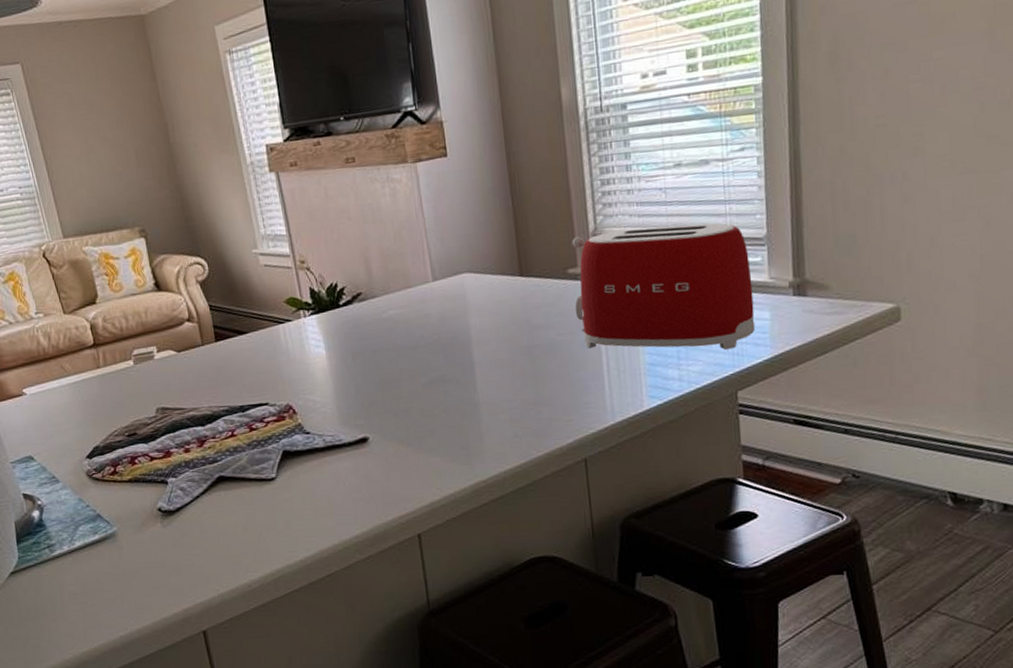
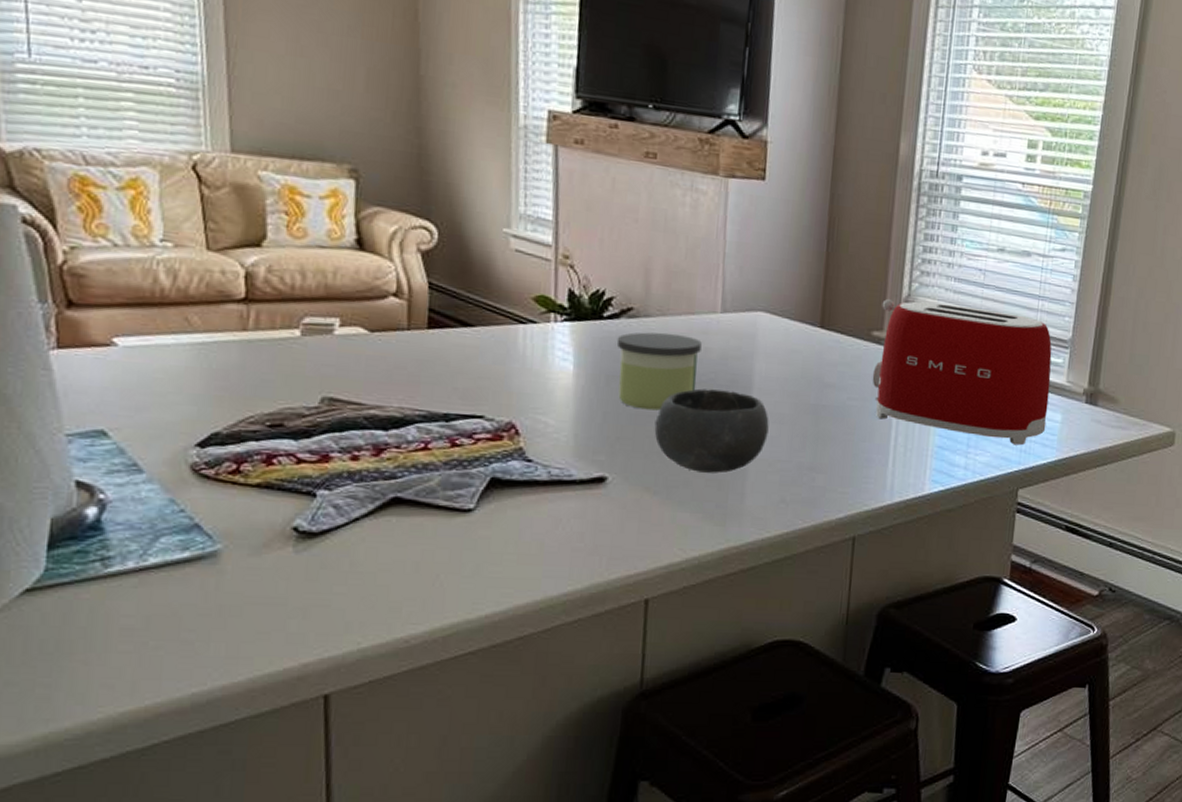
candle: none [354,307,425,377] -> present [616,332,702,411]
bowl: none [397,347,493,422] -> present [654,388,769,473]

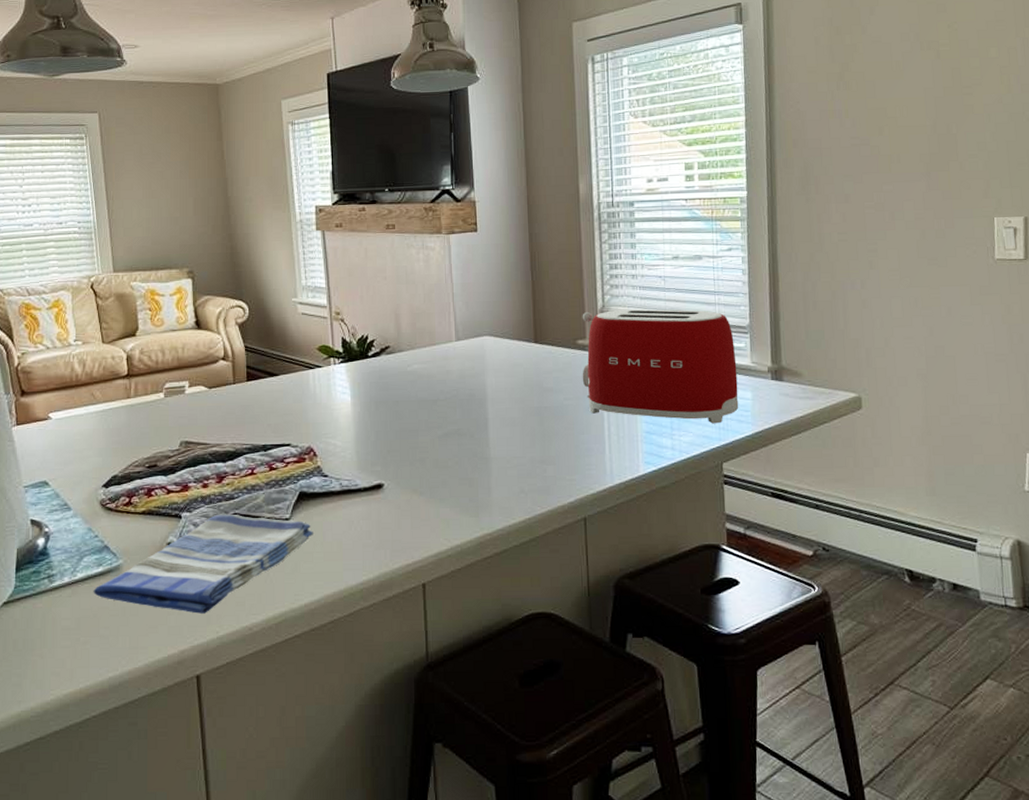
dish towel: none [173,495,507,619] -> present [93,514,315,614]
candle: present [616,332,702,411] -> none [380,363,444,426]
bowl: present [654,388,769,473] -> none [415,403,504,473]

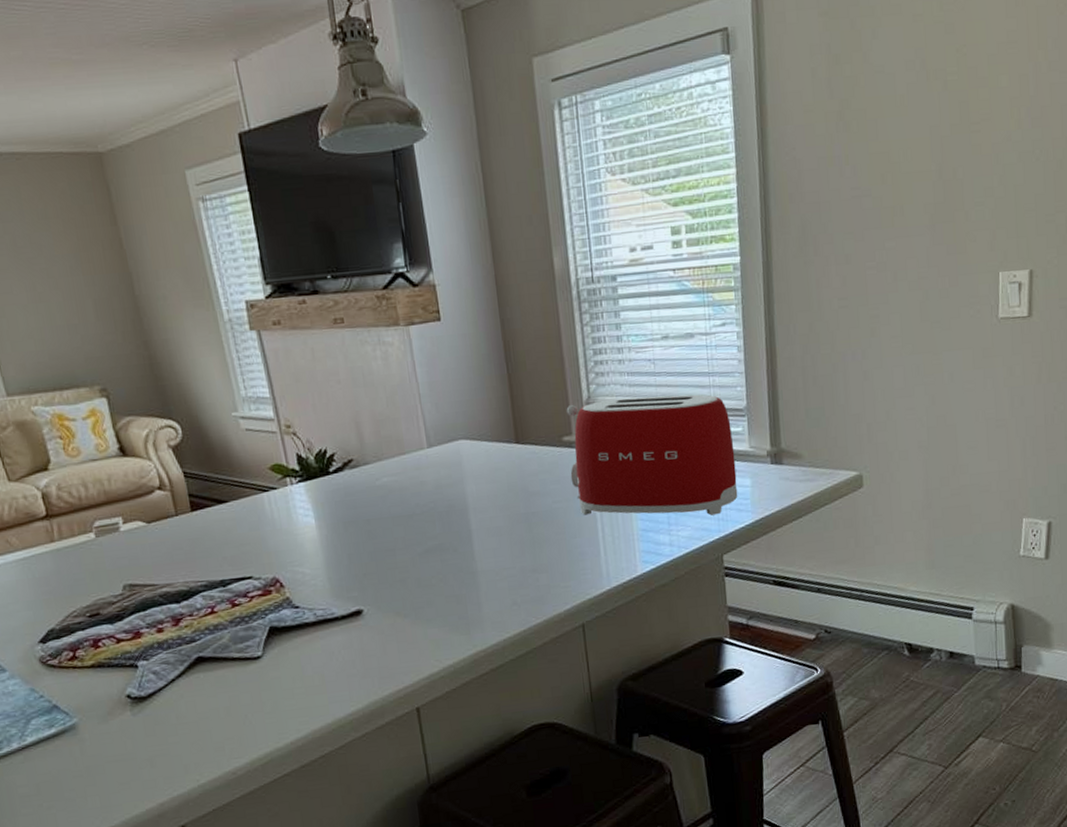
dish towel: present [93,514,315,614] -> none [48,657,292,764]

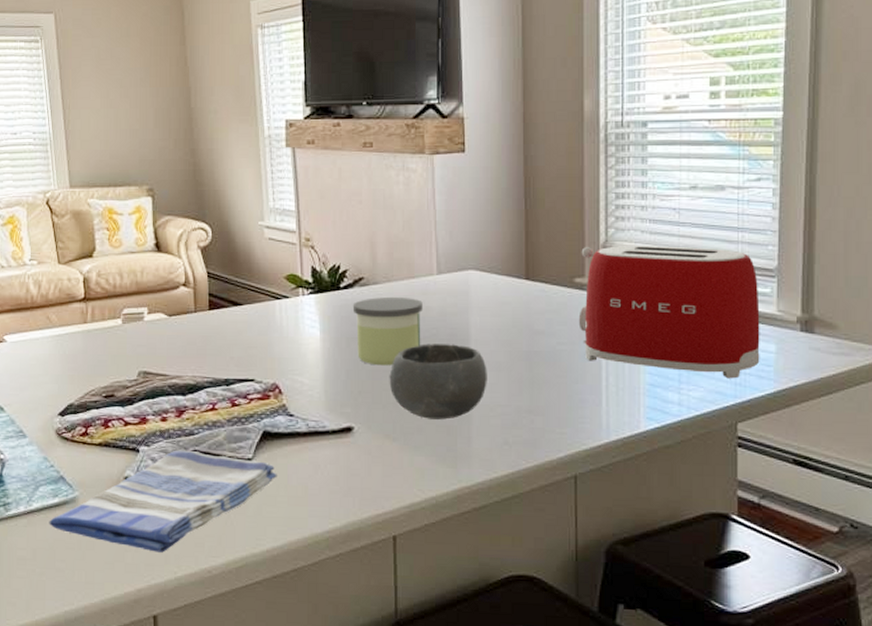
dish towel: none [48,657,292,764] -> present [49,450,278,553]
candle: none [345,474,421,546] -> present [352,297,423,366]
bowl: none [392,515,490,592] -> present [389,344,487,420]

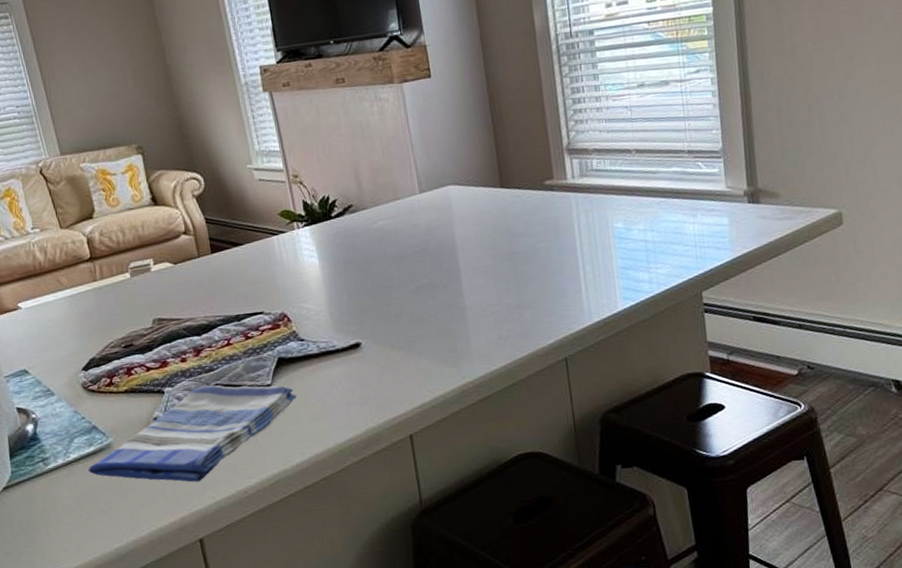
candle: present [352,297,423,366] -> none [345,218,413,284]
bowl: present [389,344,487,420] -> none [387,255,478,326]
toaster: present [578,244,760,379] -> none [547,138,716,254]

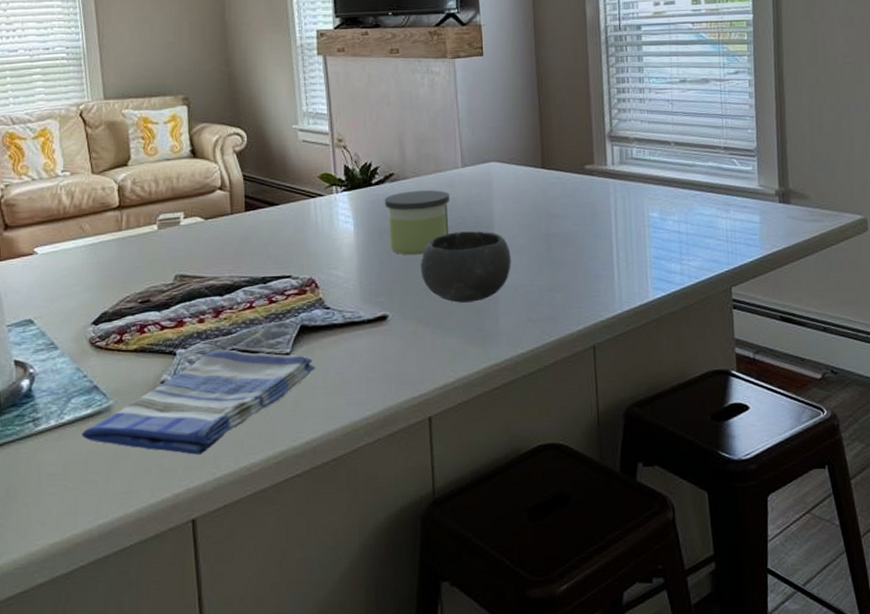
candle: none [345,218,413,284] -> present [384,190,450,255]
bowl: none [387,255,478,326] -> present [420,231,511,303]

